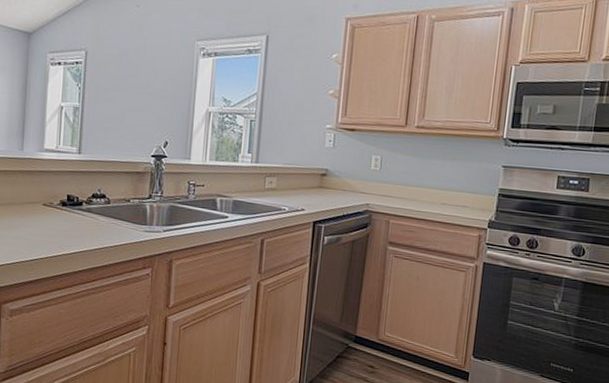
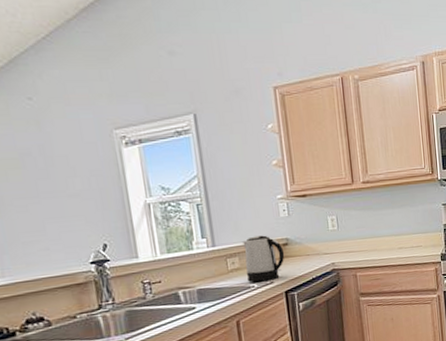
kettle: none [280,160,322,207] -> present [243,235,285,282]

